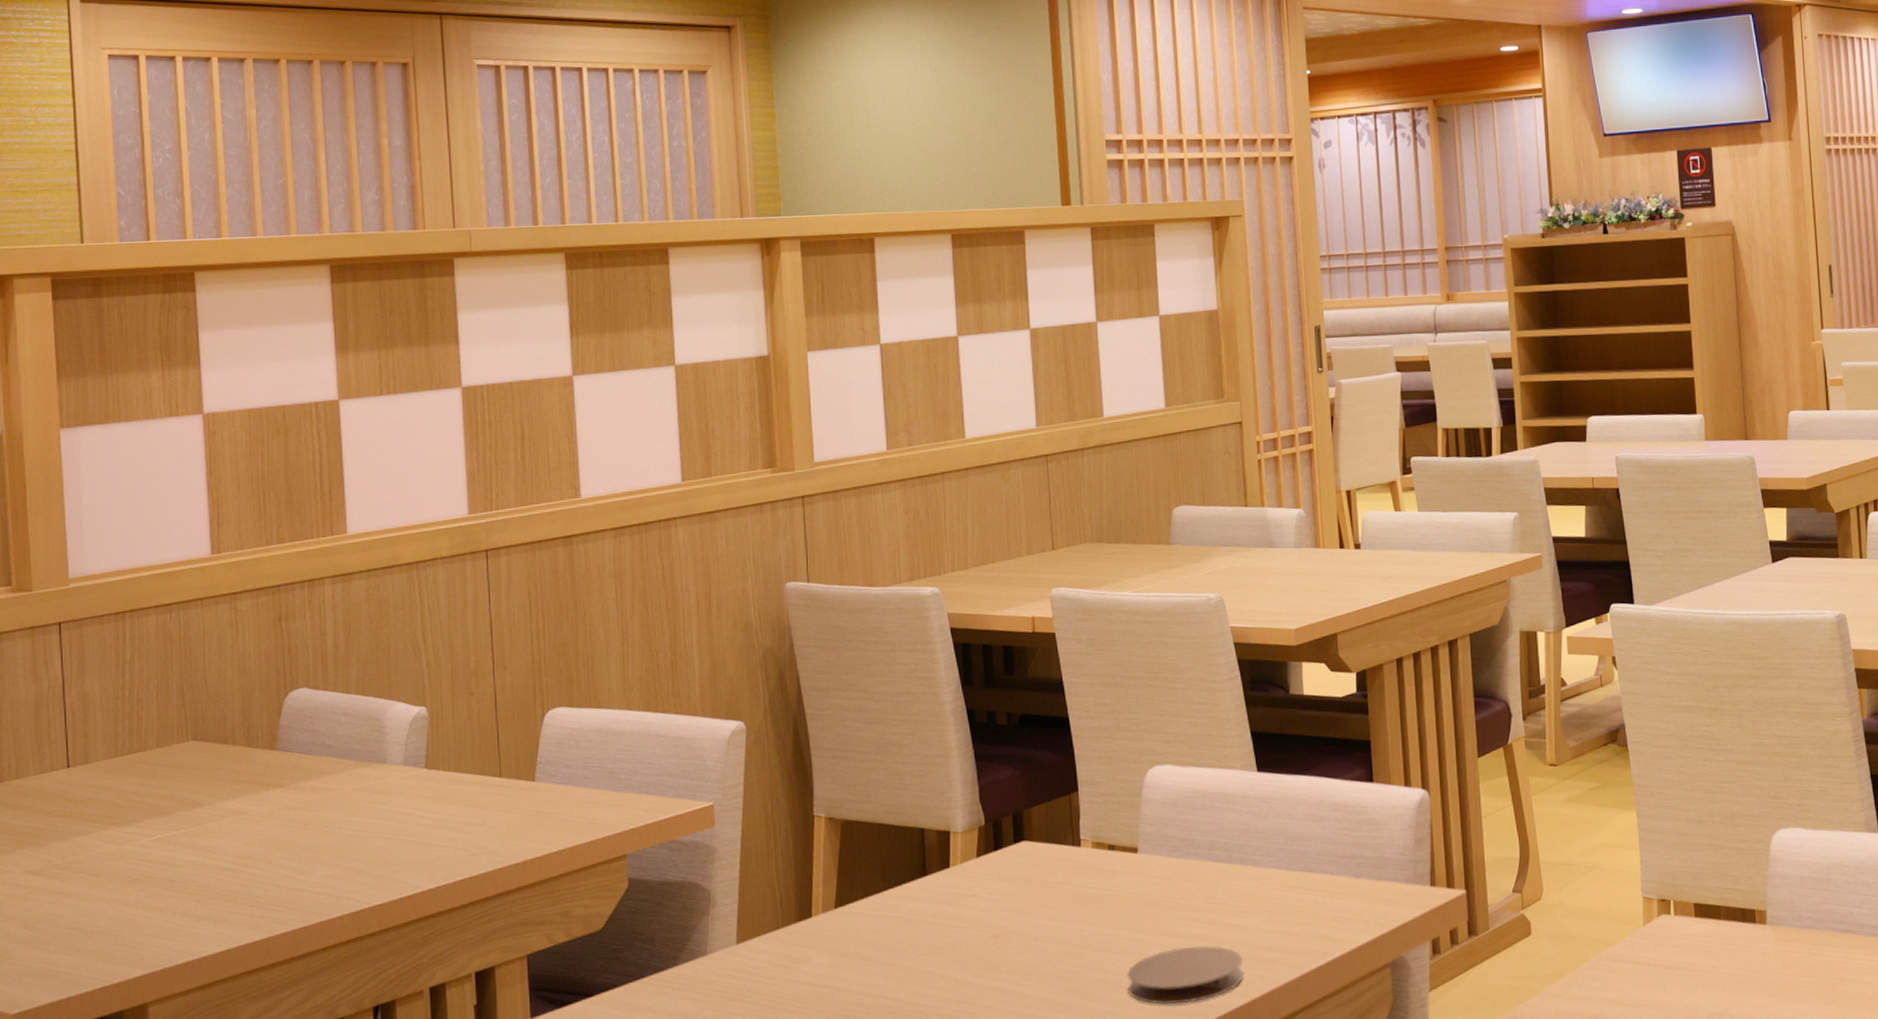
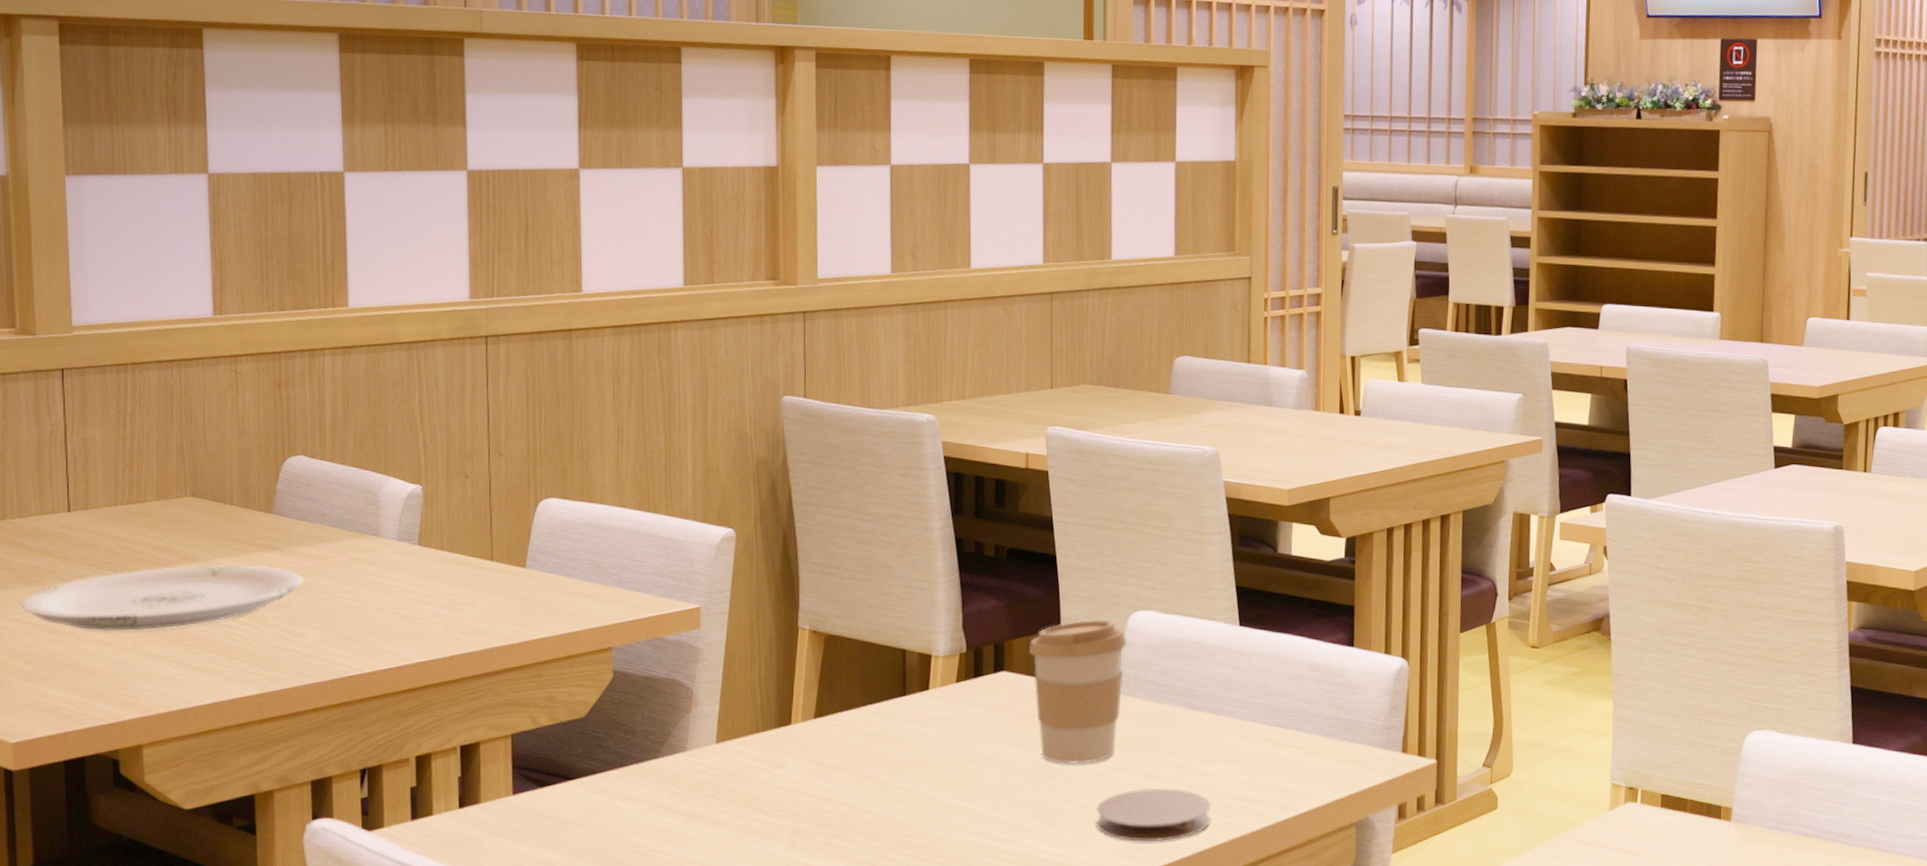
plate: none [18,804,309,888] -> present [19,564,303,632]
coffee cup: none [1048,778,1146,931] -> present [1029,619,1127,764]

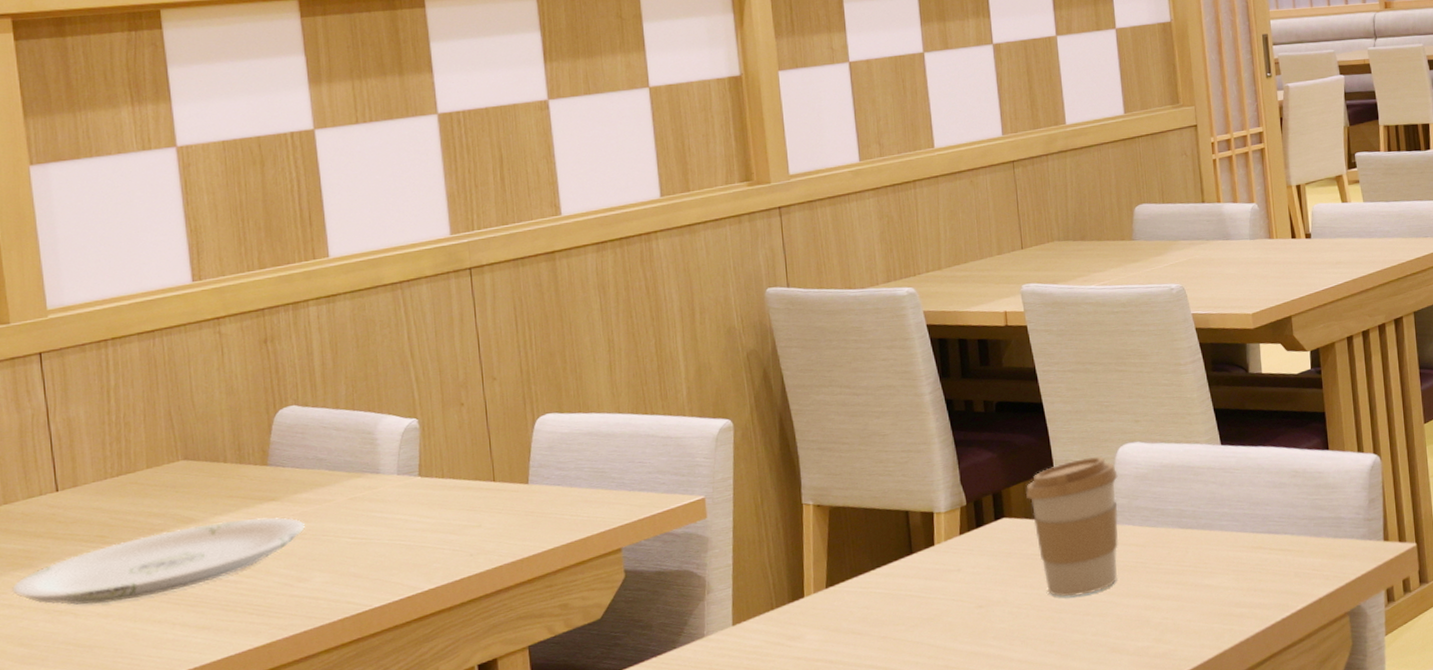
coaster: present [1096,788,1211,842] -> none [1105,604,1214,661]

